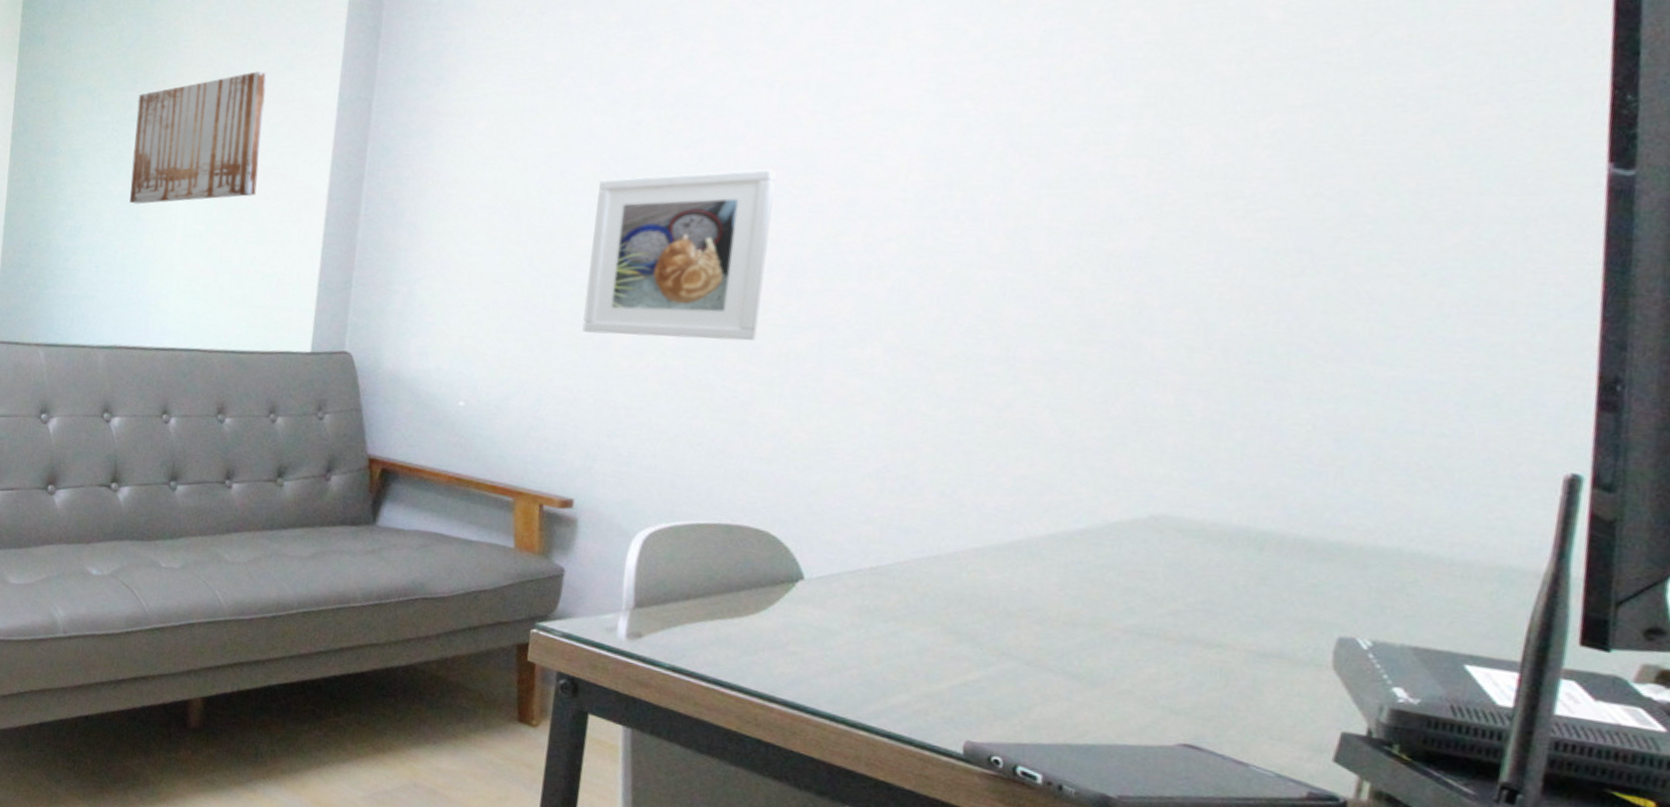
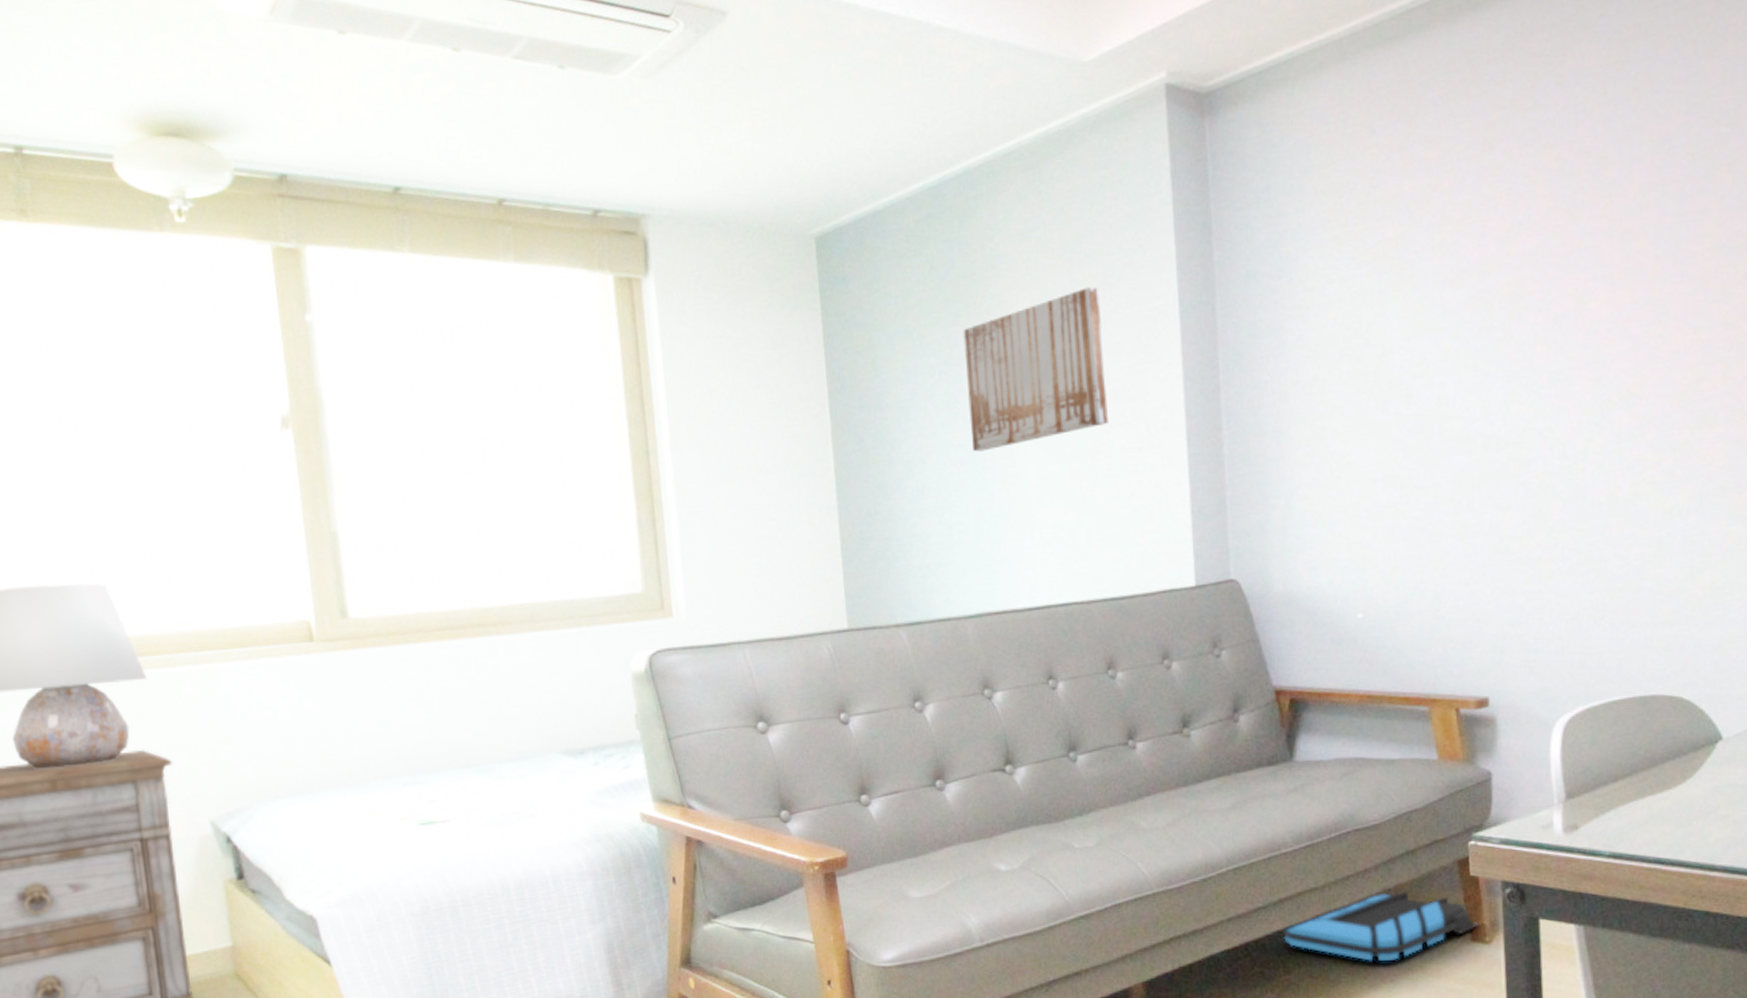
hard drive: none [339,659,529,725] -> present [1283,891,1480,962]
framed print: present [582,168,776,341] -> none [1461,322,1638,520]

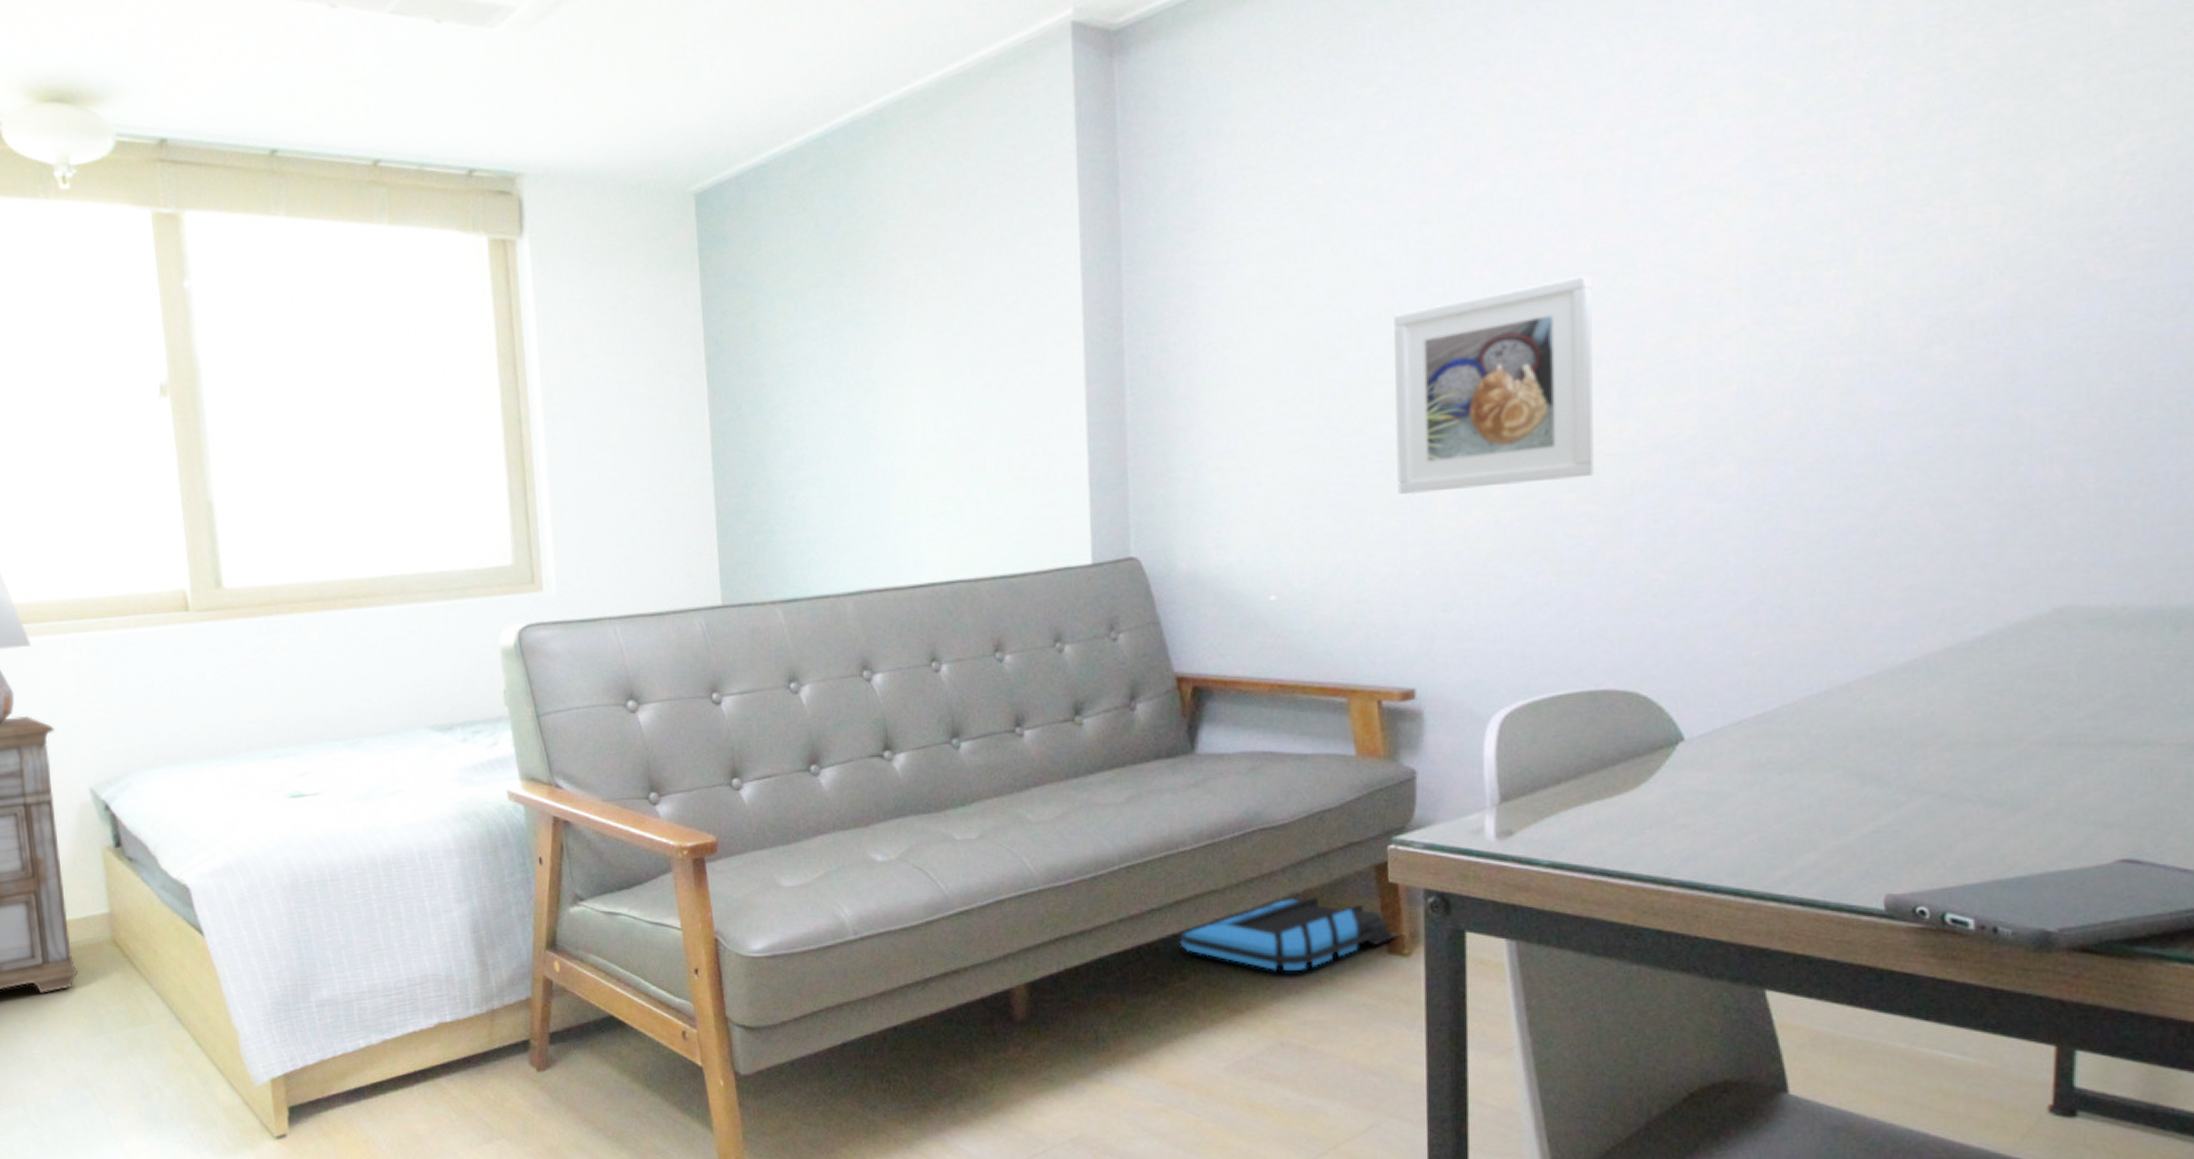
wall art: present [963,287,1108,452] -> none [848,242,1001,420]
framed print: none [1461,322,1638,520] -> present [1394,275,1594,495]

